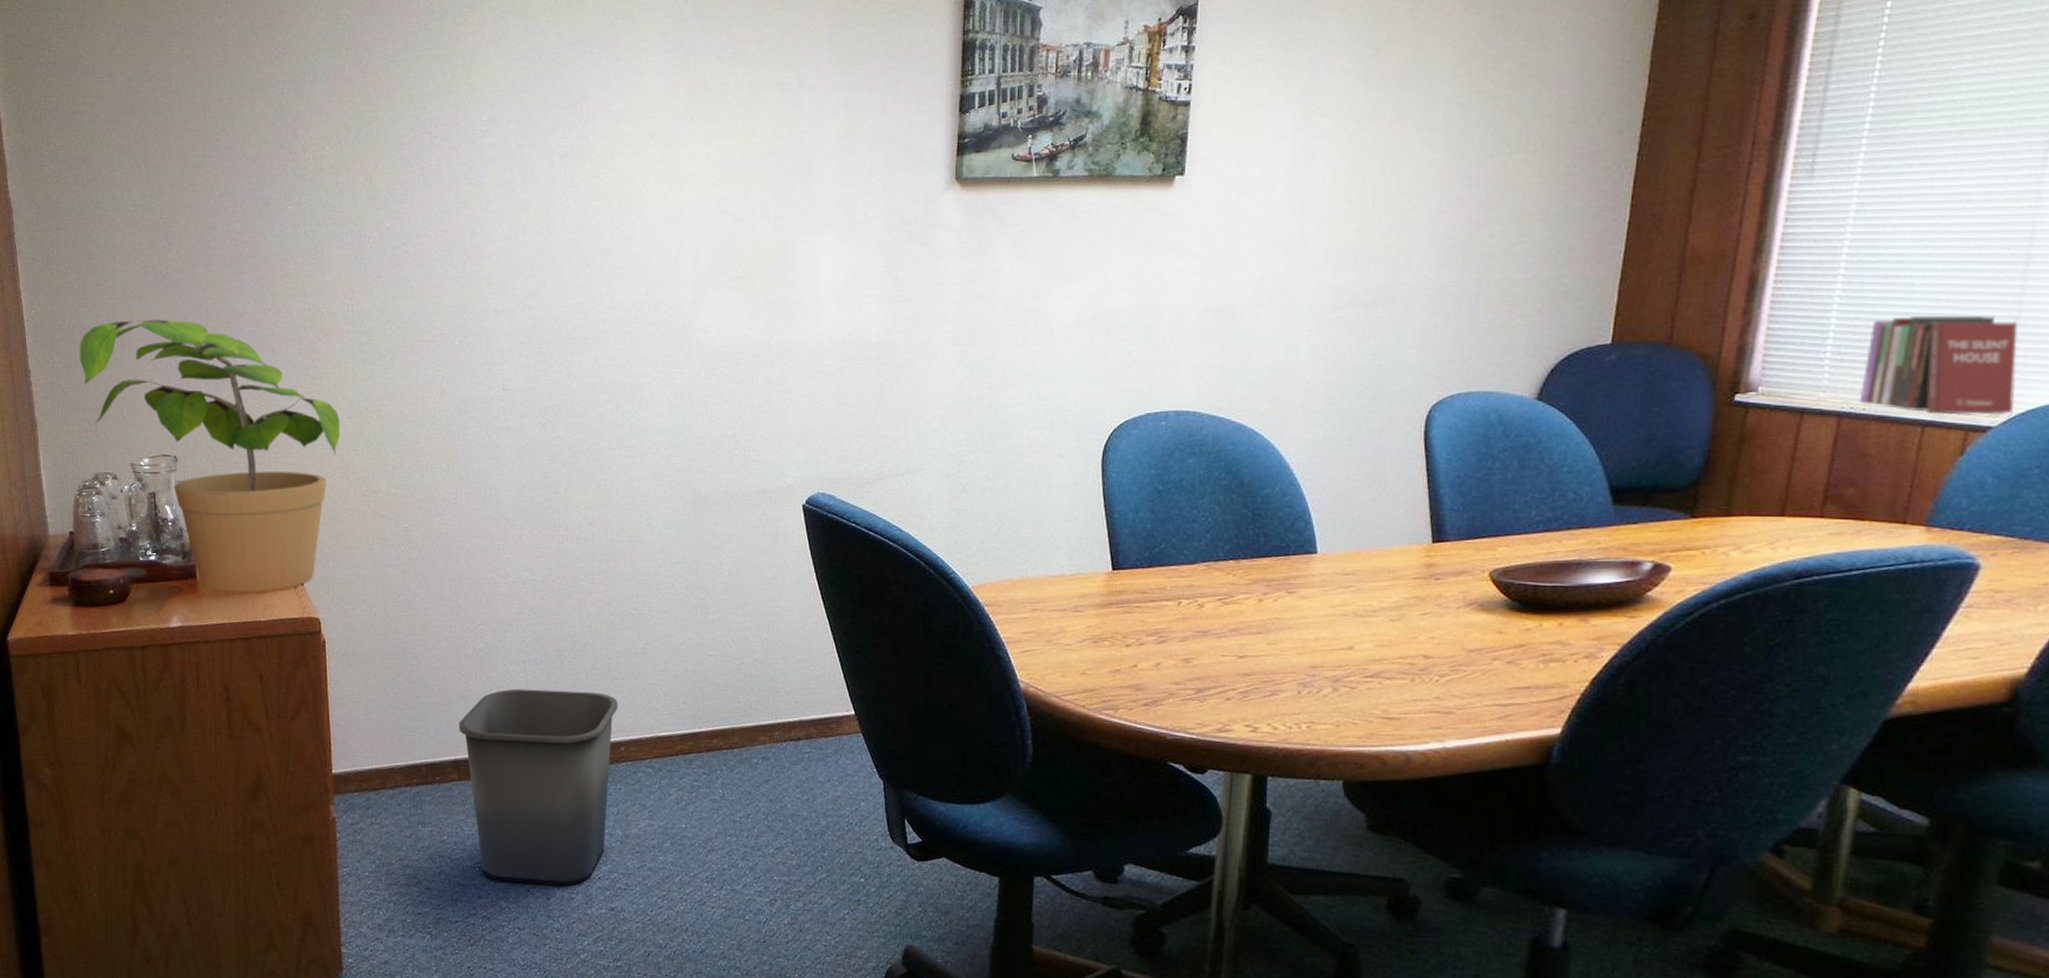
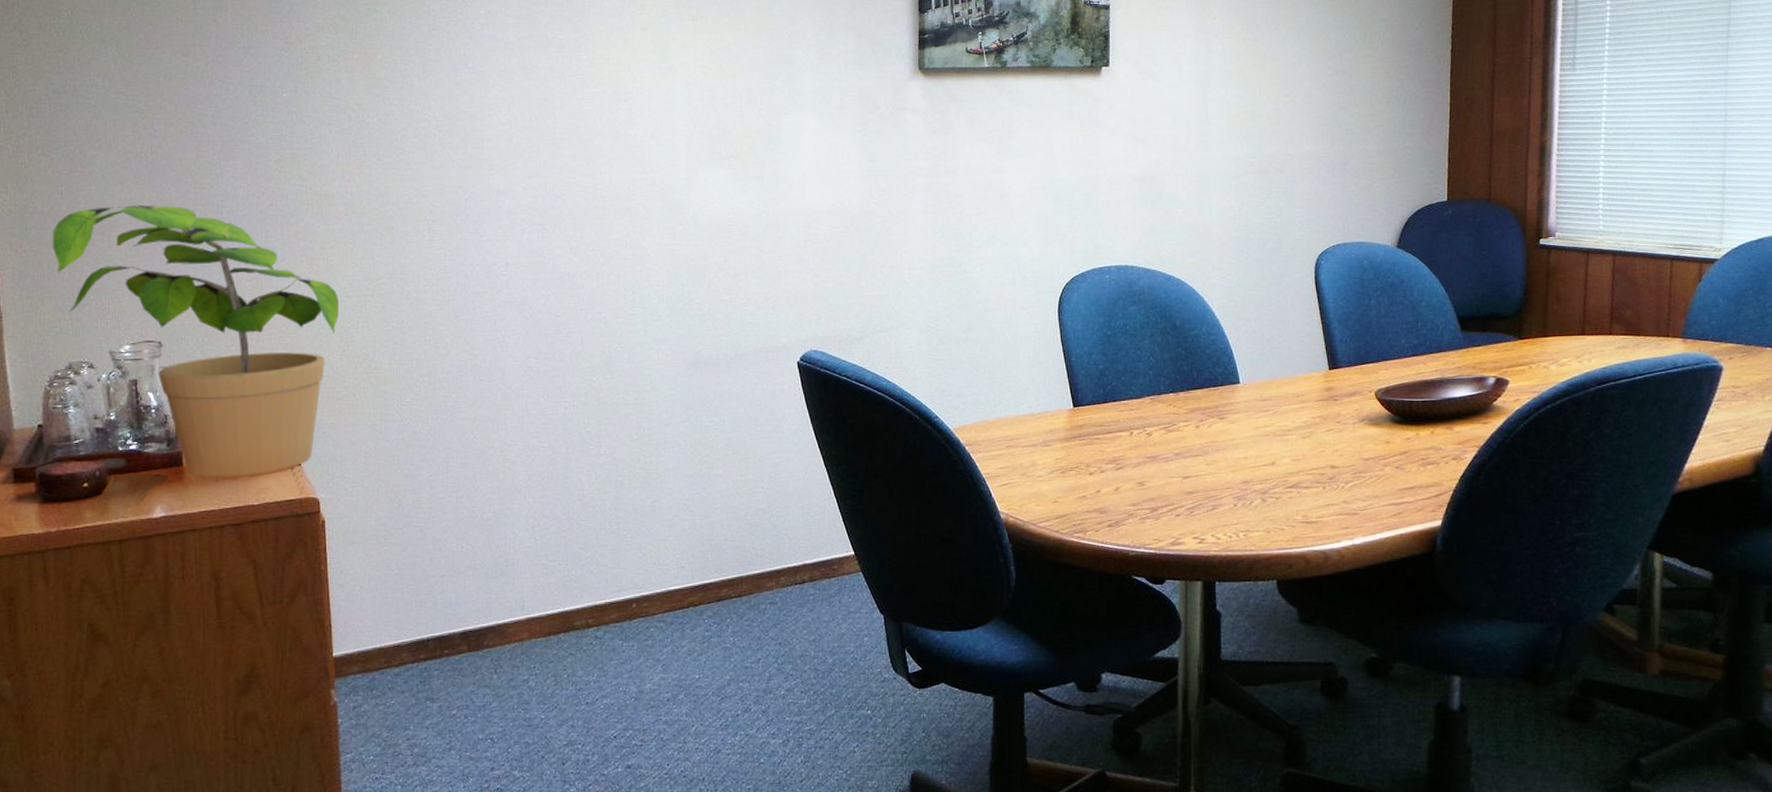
waste bin: present [458,688,618,887] -> none [467,552,628,752]
books: present [1859,316,2018,416] -> none [1626,174,1731,251]

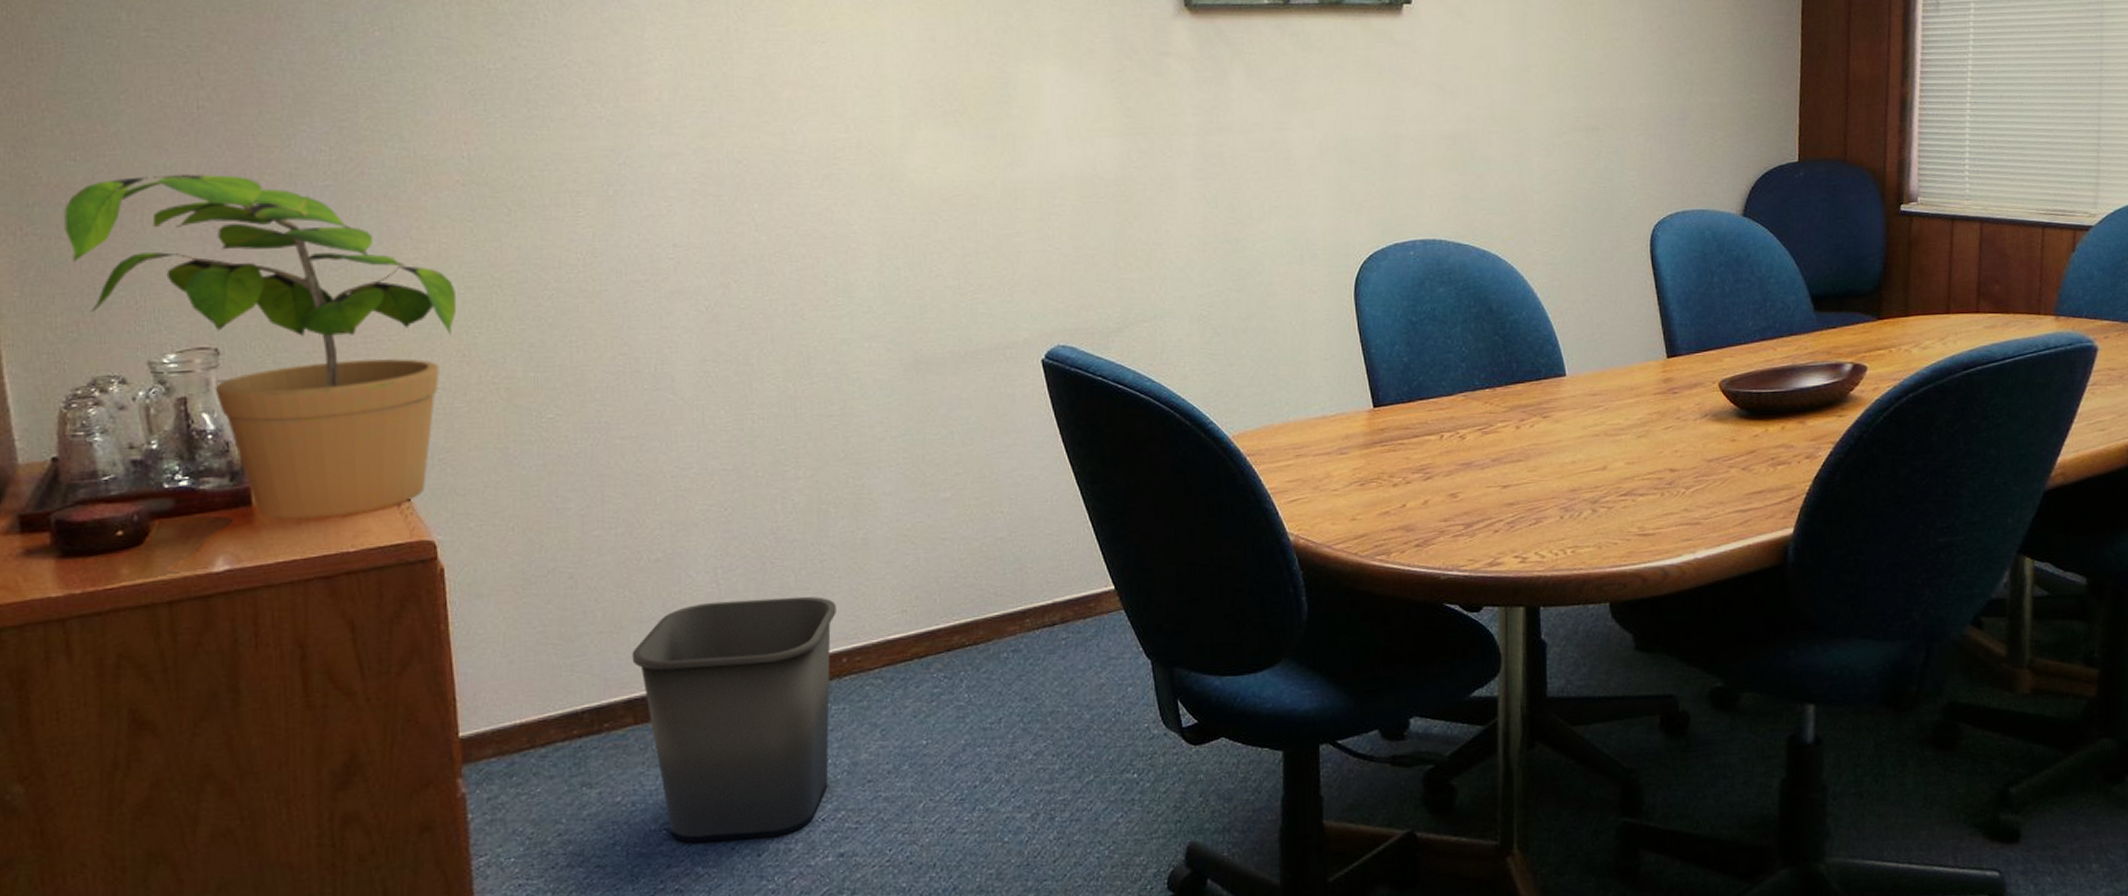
waste bin: none [467,552,628,752] -> present [632,596,836,844]

